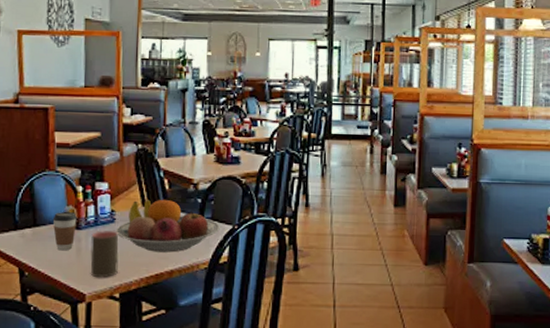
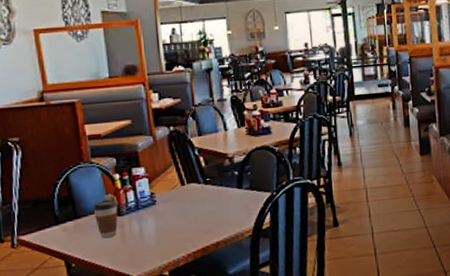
cup: present [90,231,119,278] -> none [134,212,165,260]
fruit bowl: present [115,199,220,253] -> none [157,176,259,228]

